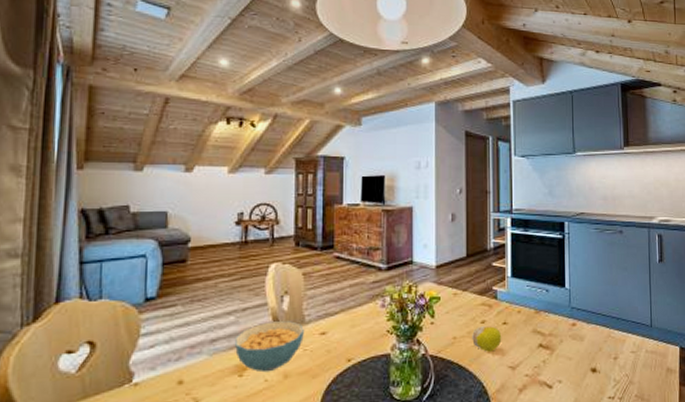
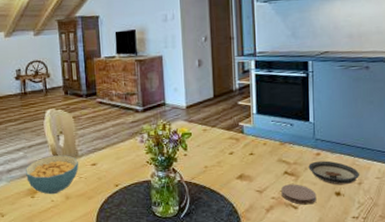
fruit: present [472,326,502,352] -> none [222,157,249,178]
coaster: none [535,358,572,384] -> present [281,184,317,205]
saucer: none [564,332,616,360] -> present [308,160,360,185]

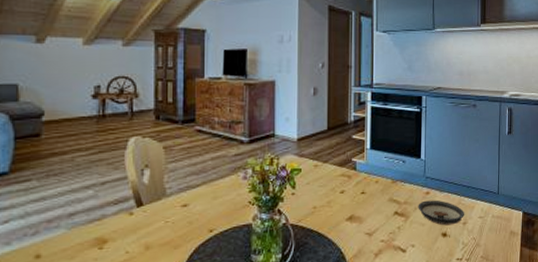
cereal bowl: present [26,155,79,195] -> none [94,194,165,245]
coaster: present [281,184,317,205] -> none [391,225,424,248]

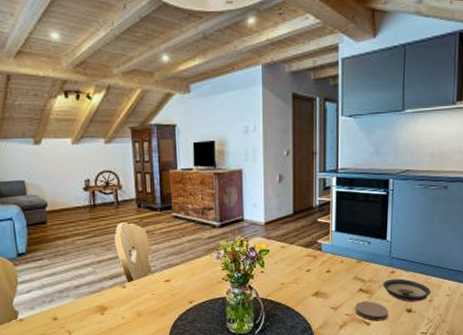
coaster: none [391,225,424,248] -> present [355,301,389,321]

